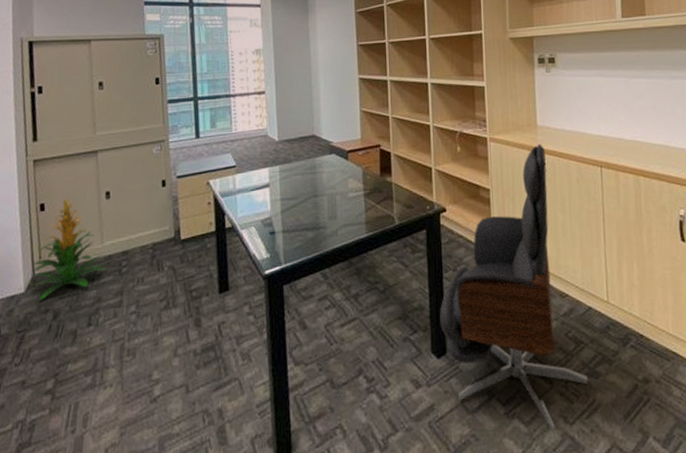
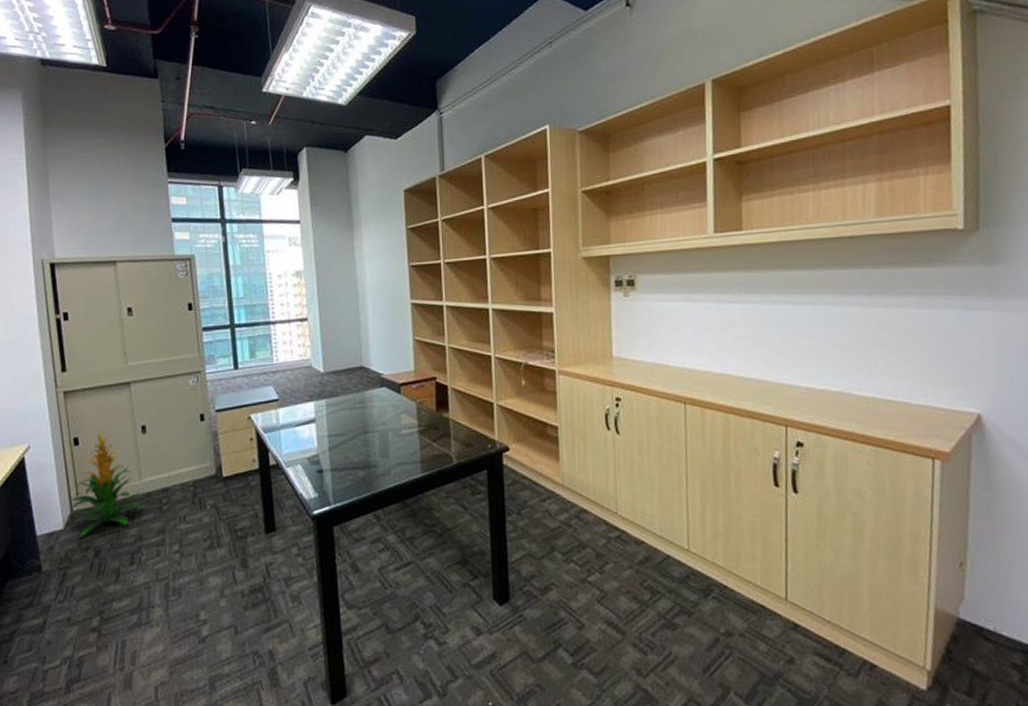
office chair: present [440,143,589,432] -> none [502,377,665,684]

